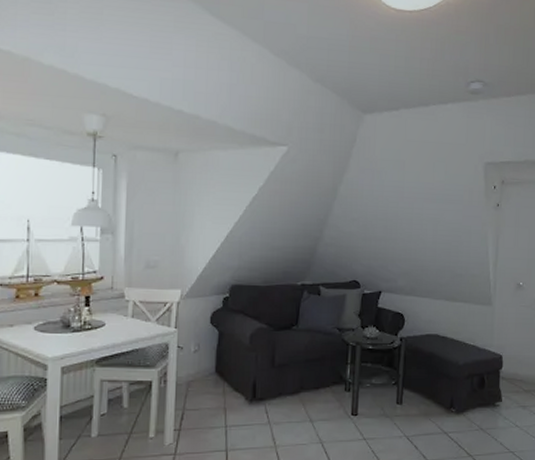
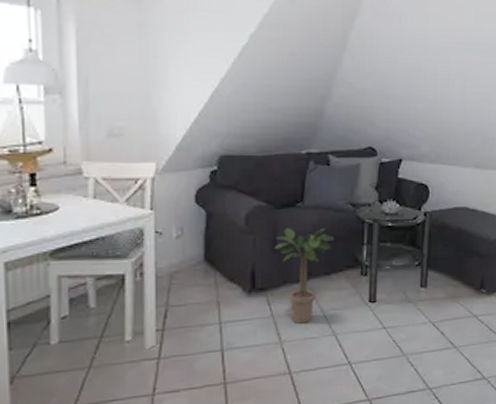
potted plant: none [272,347,323,431] -> present [274,227,334,324]

